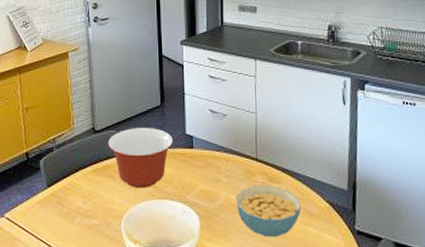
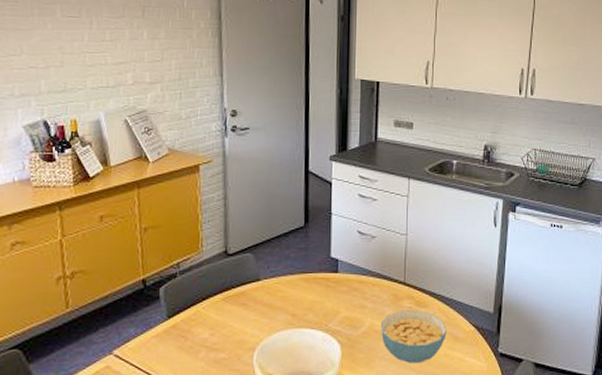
mixing bowl: present [108,128,174,189] -> none [242,251,317,317]

